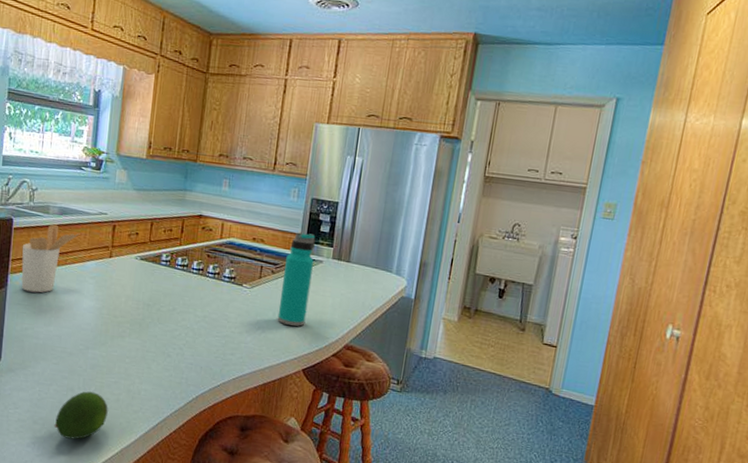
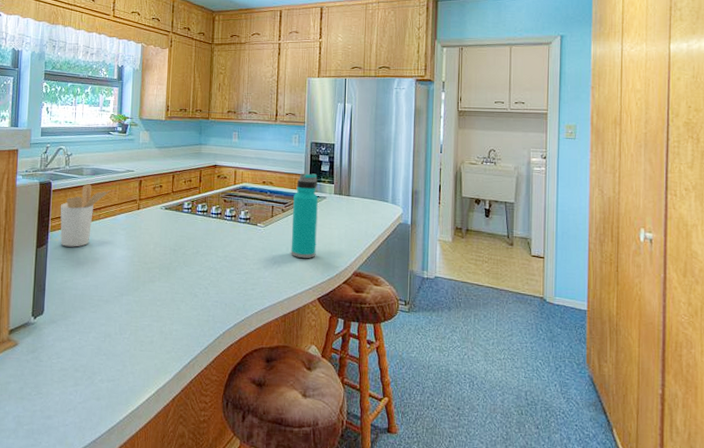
fruit: present [54,391,108,440] -> none [94,336,143,384]

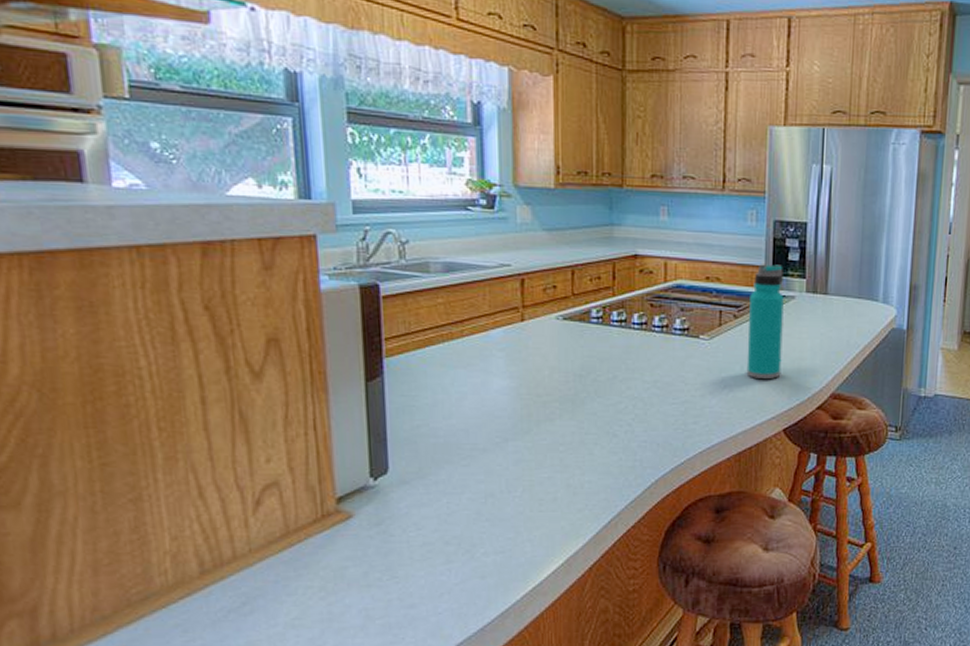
utensil holder: present [60,184,111,247] -> none [397,286,477,378]

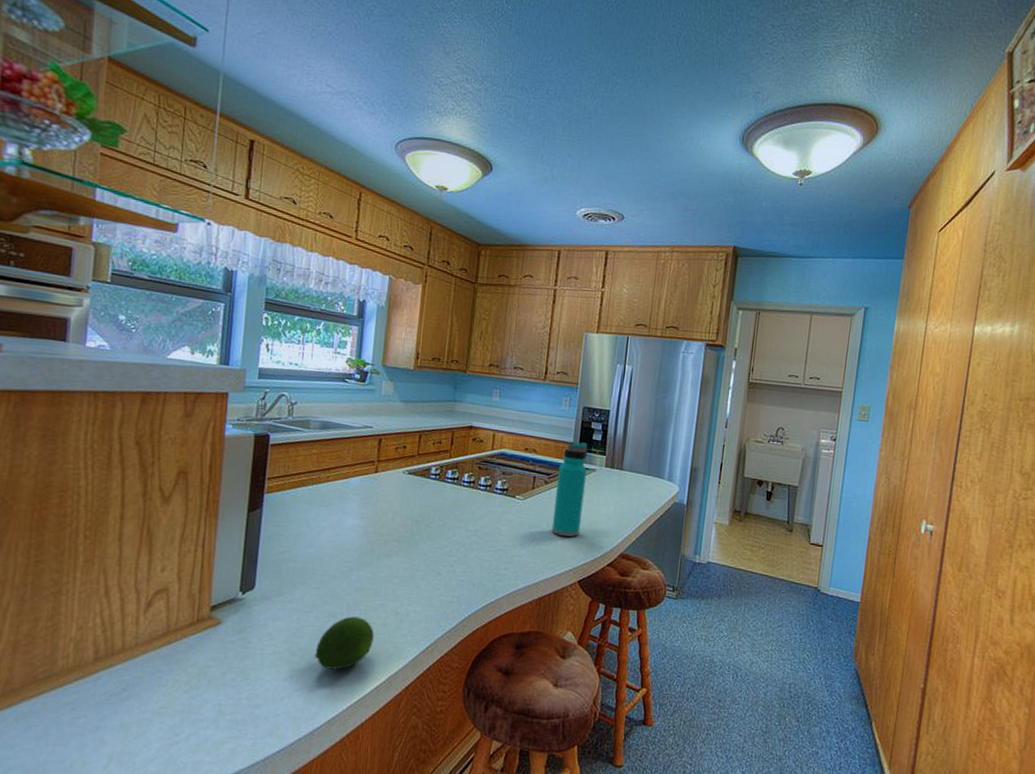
fruit: none [474,494,544,557] -> present [314,616,374,670]

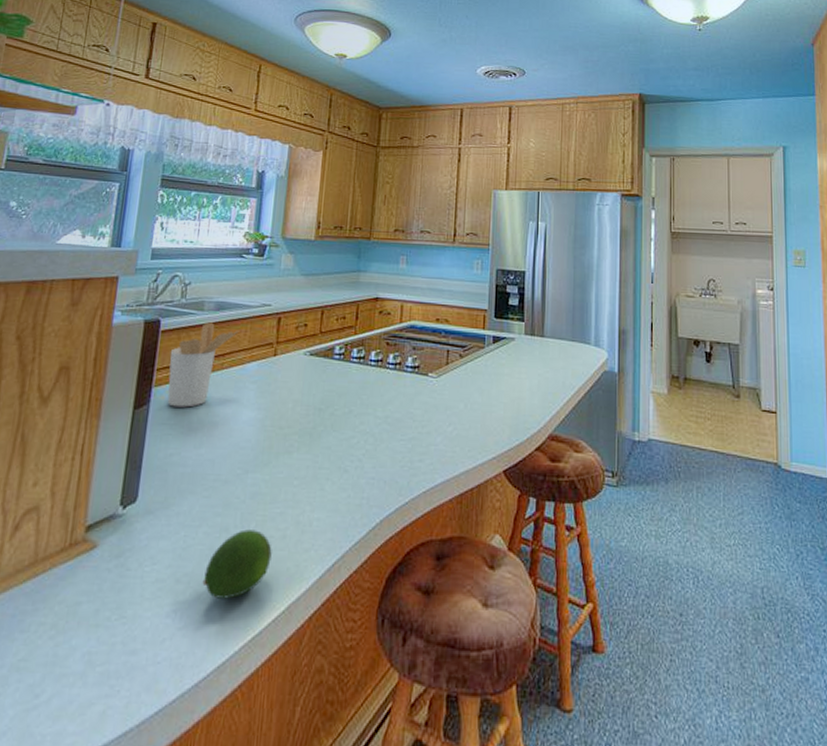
utensil holder: none [278,439,344,513] -> present [167,322,240,408]
water bottle: present [551,441,588,537] -> none [470,308,505,418]

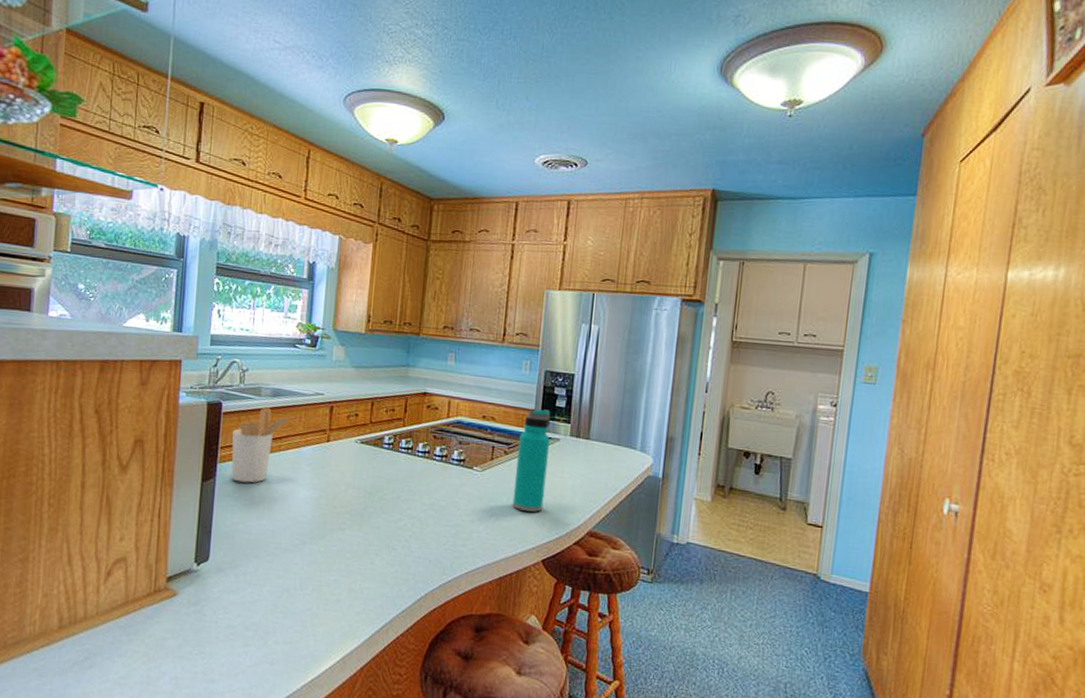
fruit: present [202,529,272,599] -> none [268,591,328,647]
water bottle: none [470,308,505,418] -> present [512,408,551,512]

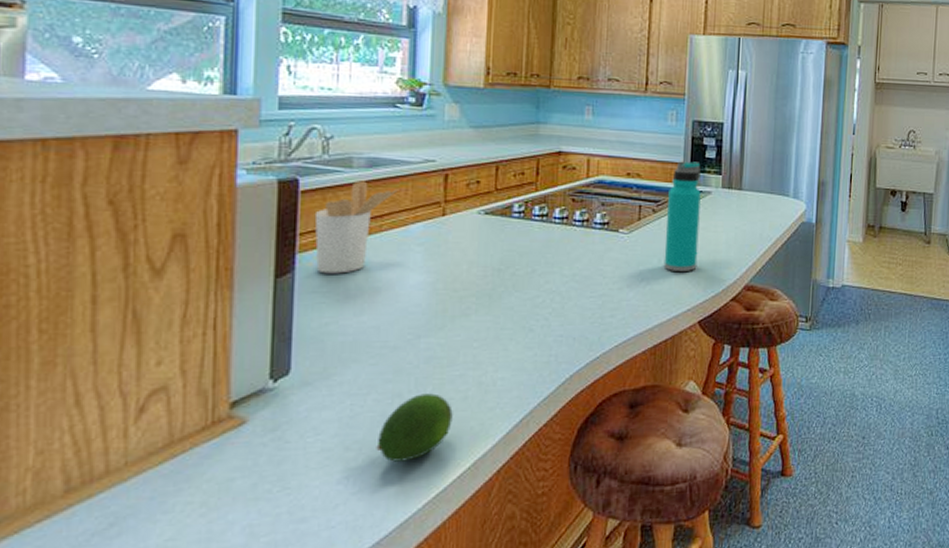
fruit: none [268,591,328,647] -> present [376,393,453,462]

